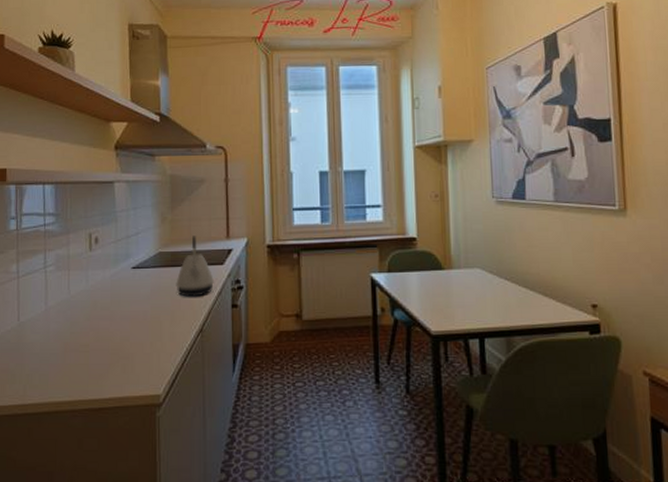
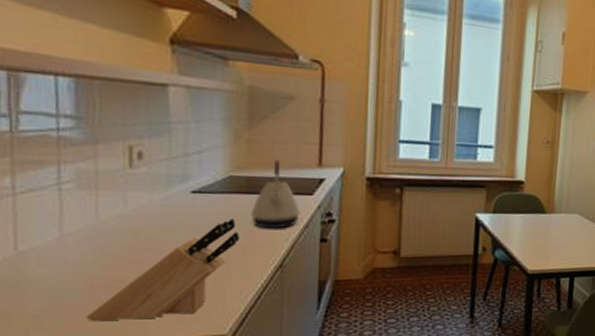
knife block: none [62,289,168,381] -> present [87,219,240,322]

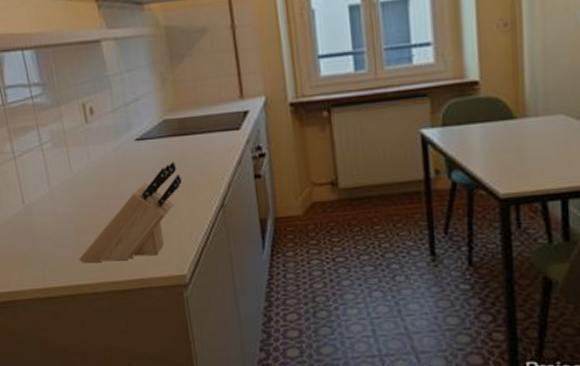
kettle: present [251,160,300,229] -> none [187,98,231,169]

